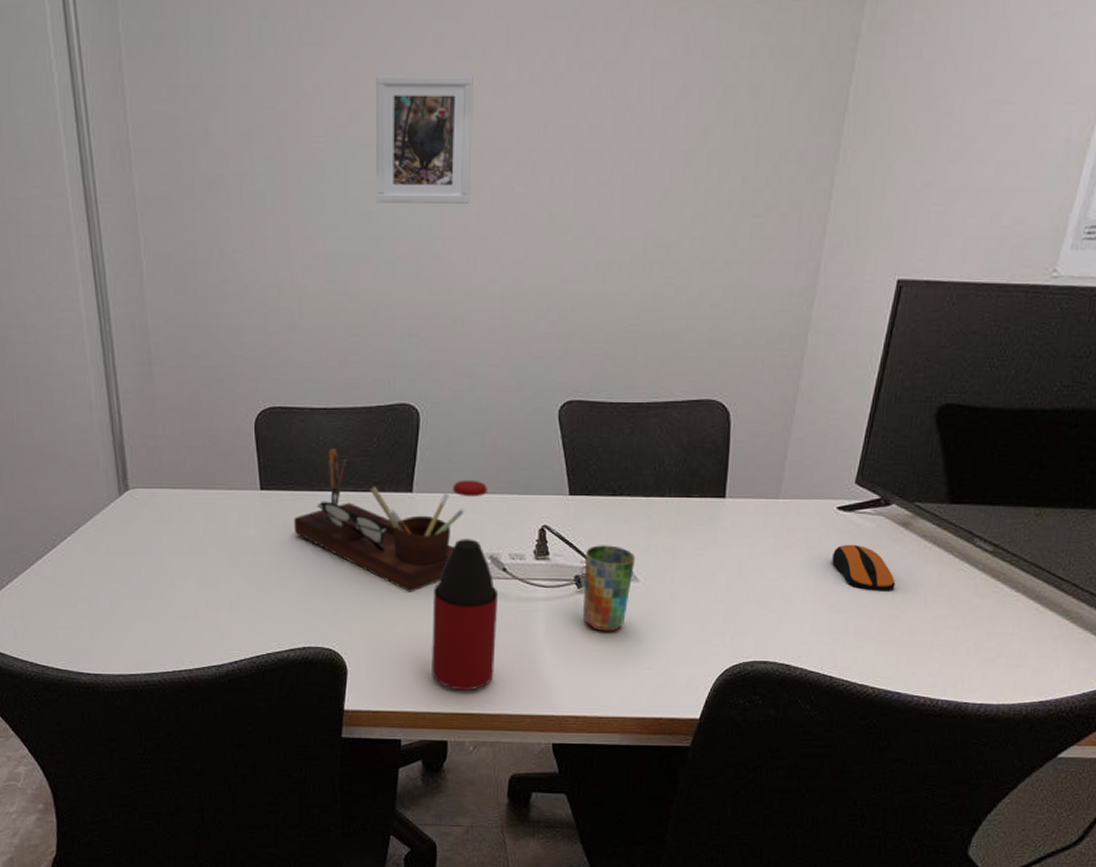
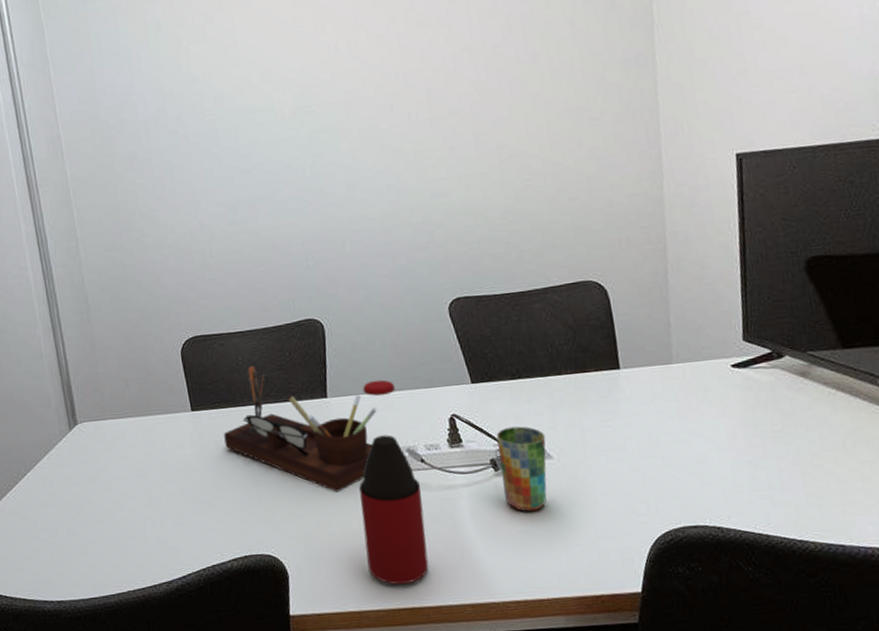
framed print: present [376,75,473,204] -> none [252,45,342,155]
computer mouse: present [832,544,896,592] -> none [738,398,810,443]

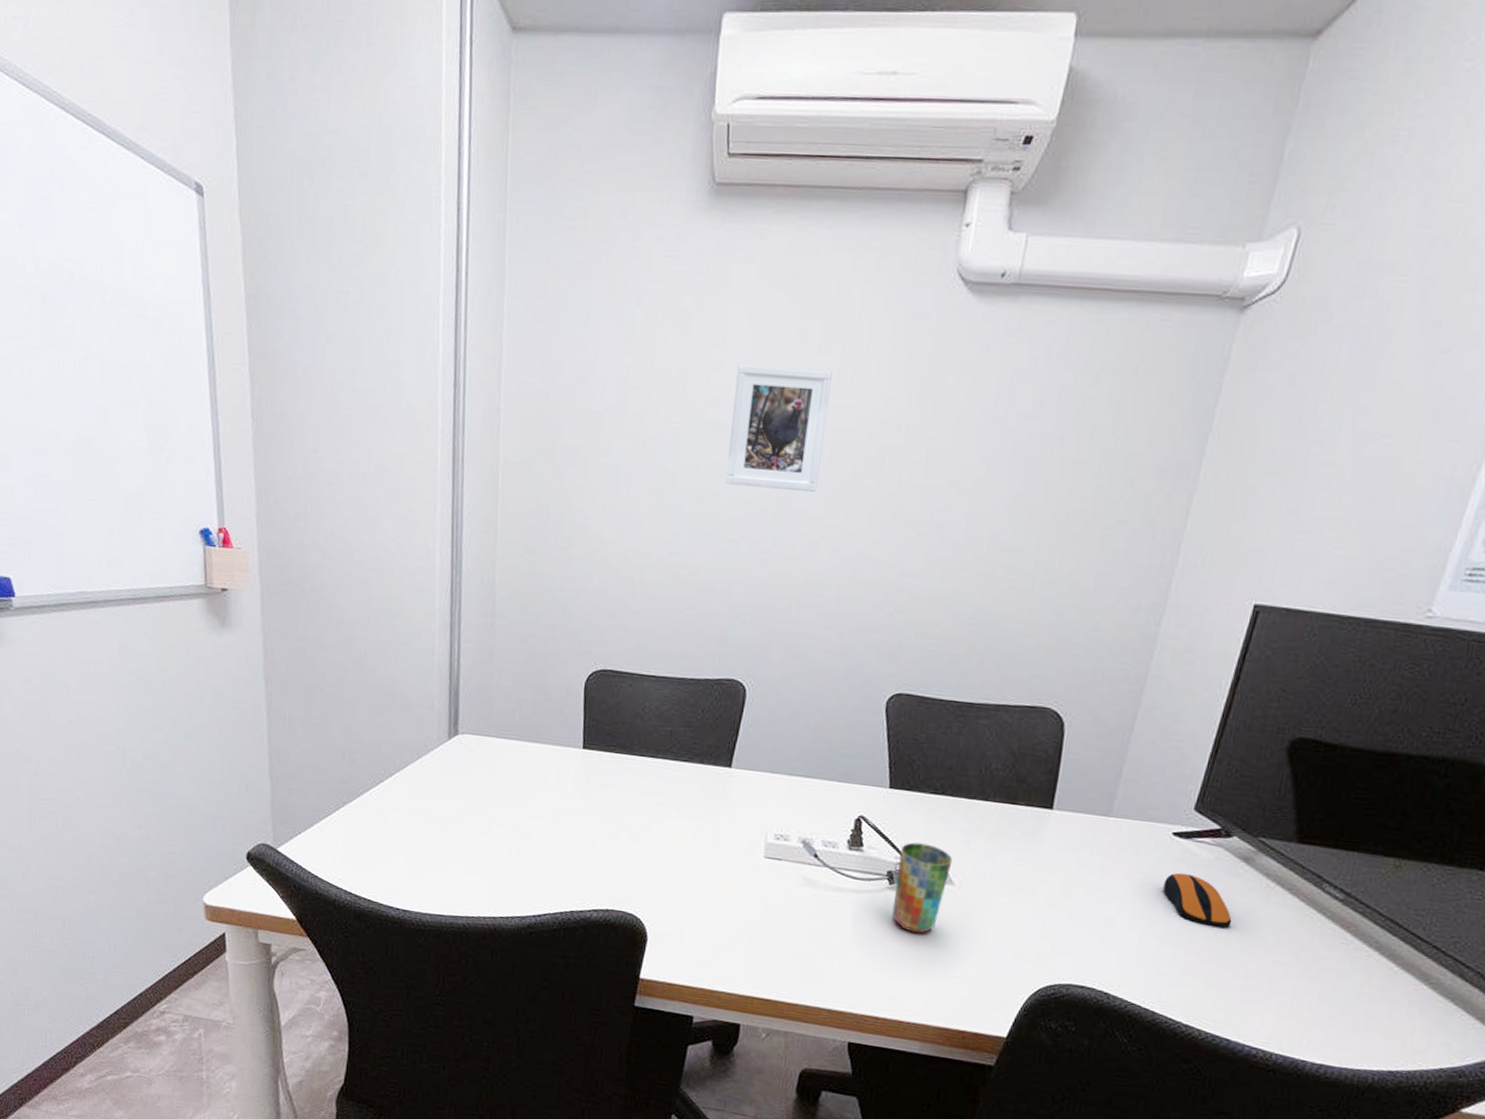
desk organizer: present [224,366,378,492] -> none [611,715,783,868]
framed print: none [252,45,342,155] -> present [726,364,832,492]
bottle: present [359,379,429,585] -> none [730,760,808,975]
computer mouse: none [738,398,810,443] -> present [1163,872,1232,929]

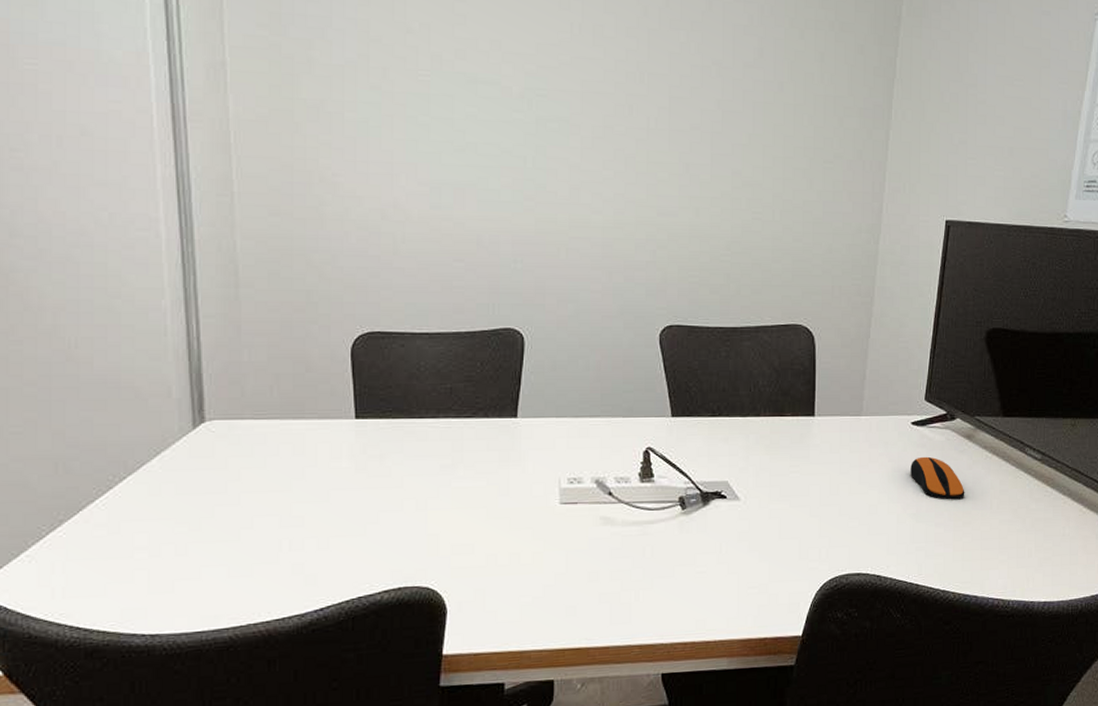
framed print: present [726,364,832,492] -> none [482,18,575,139]
cup: present [892,842,953,934] -> none [688,465,736,553]

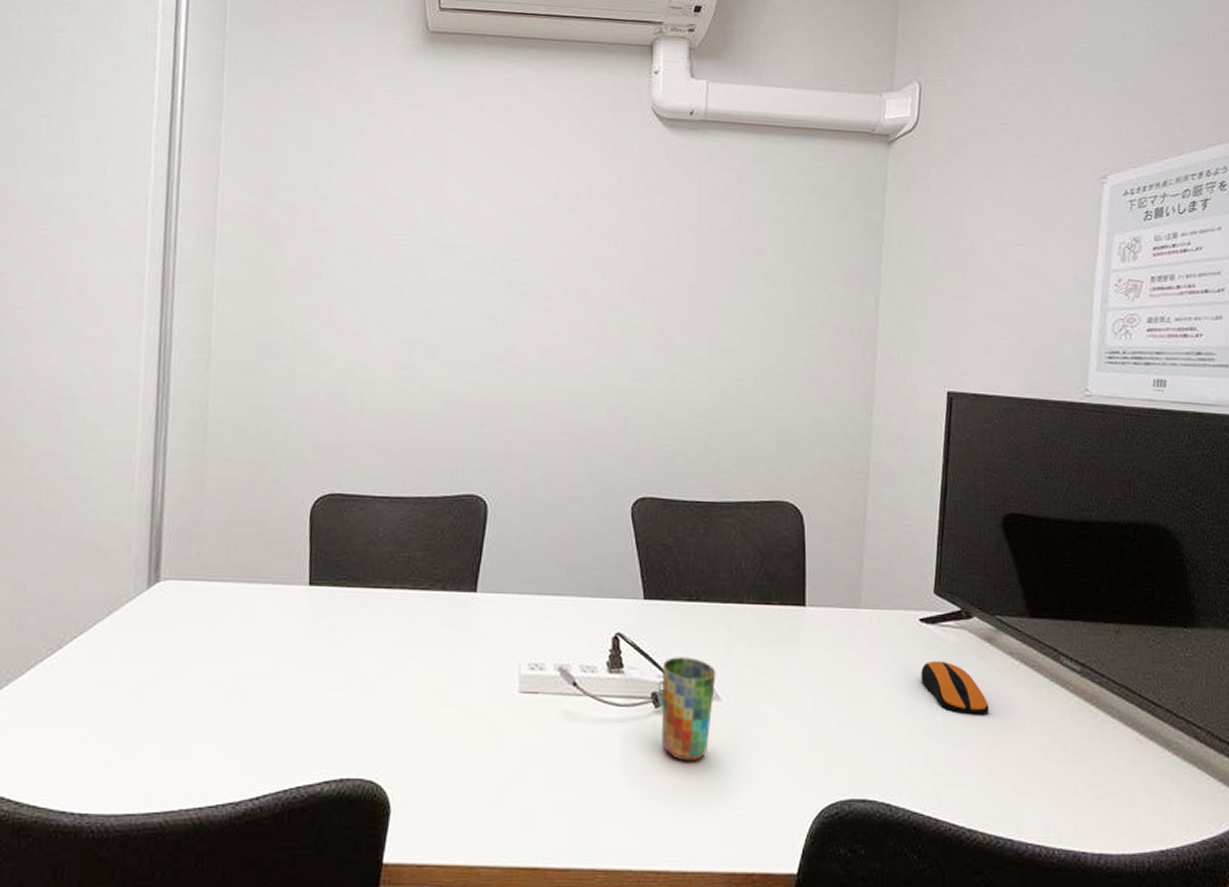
cup: none [688,465,736,553] -> present [662,657,716,762]

